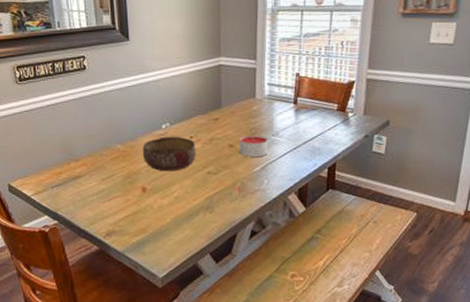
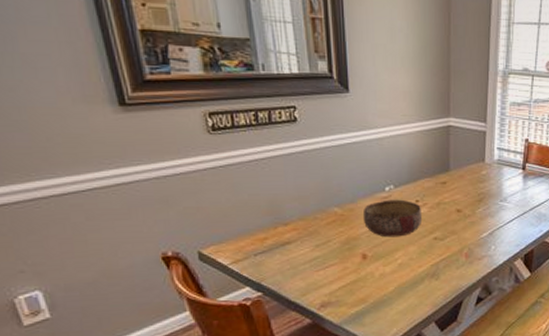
candle: present [239,135,268,157] -> none [468,200,496,222]

